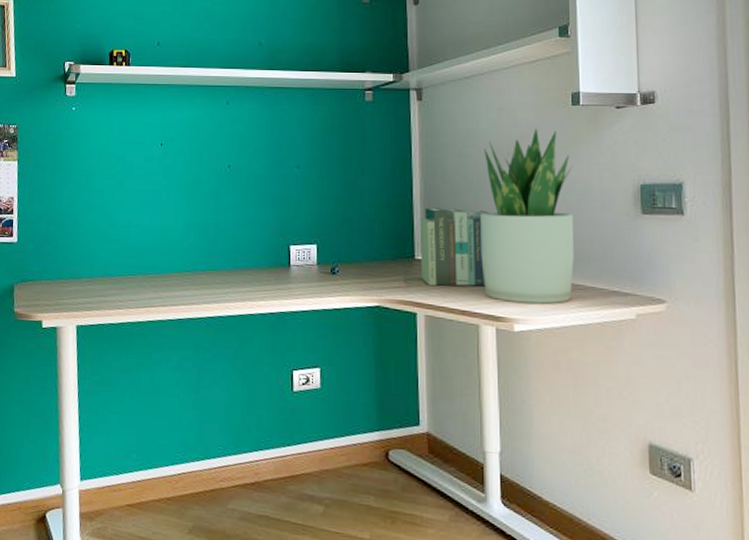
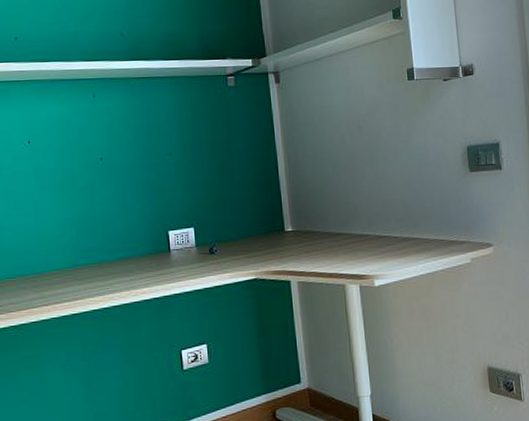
books: present [419,207,491,286] -> none [286,181,348,254]
planter: present [481,129,574,304] -> none [337,103,420,261]

